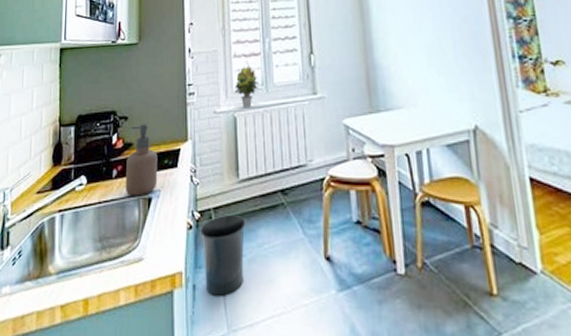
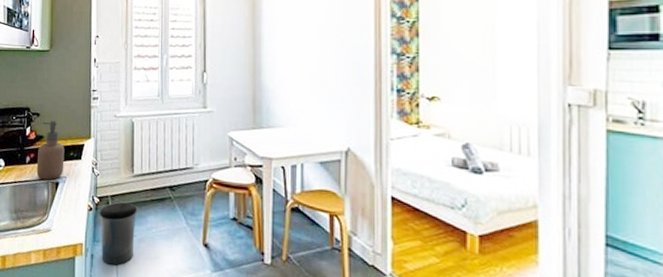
potted plant: present [234,67,260,109] -> none [133,79,156,115]

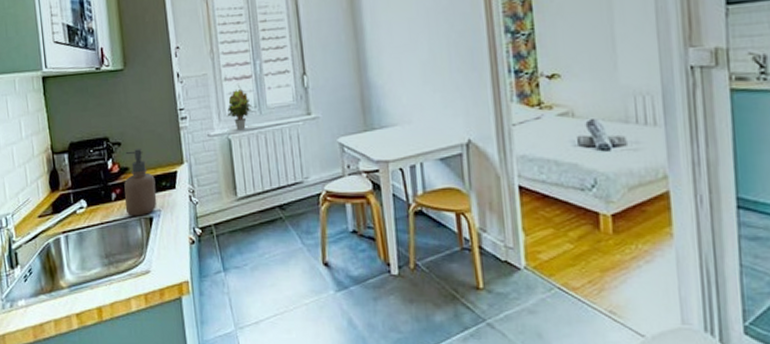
waste bin: present [99,202,138,266] -> none [203,229,247,300]
potted plant: none [133,79,156,115] -> present [227,89,253,131]

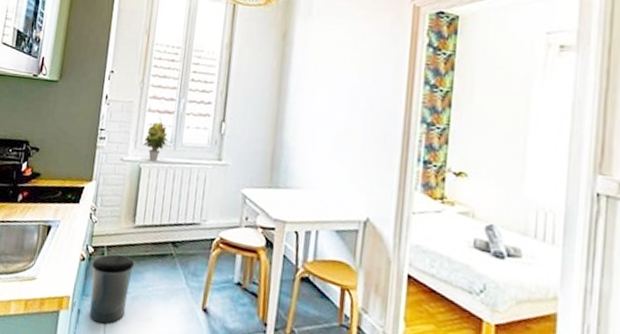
soap dispenser: present [124,149,157,217] -> none [27,157,63,223]
waste bin: none [203,229,247,300] -> present [89,254,135,324]

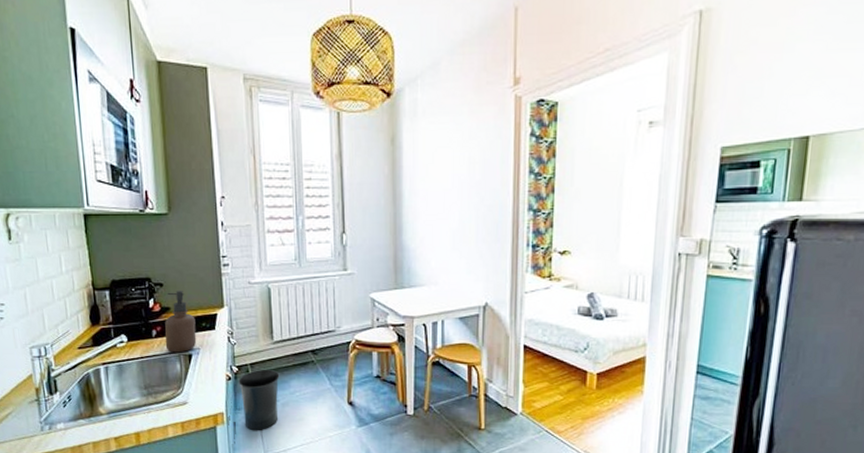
soap dispenser: none [27,157,63,223] -> present [165,291,197,353]
potted plant: present [142,122,169,162] -> none [268,242,293,281]

